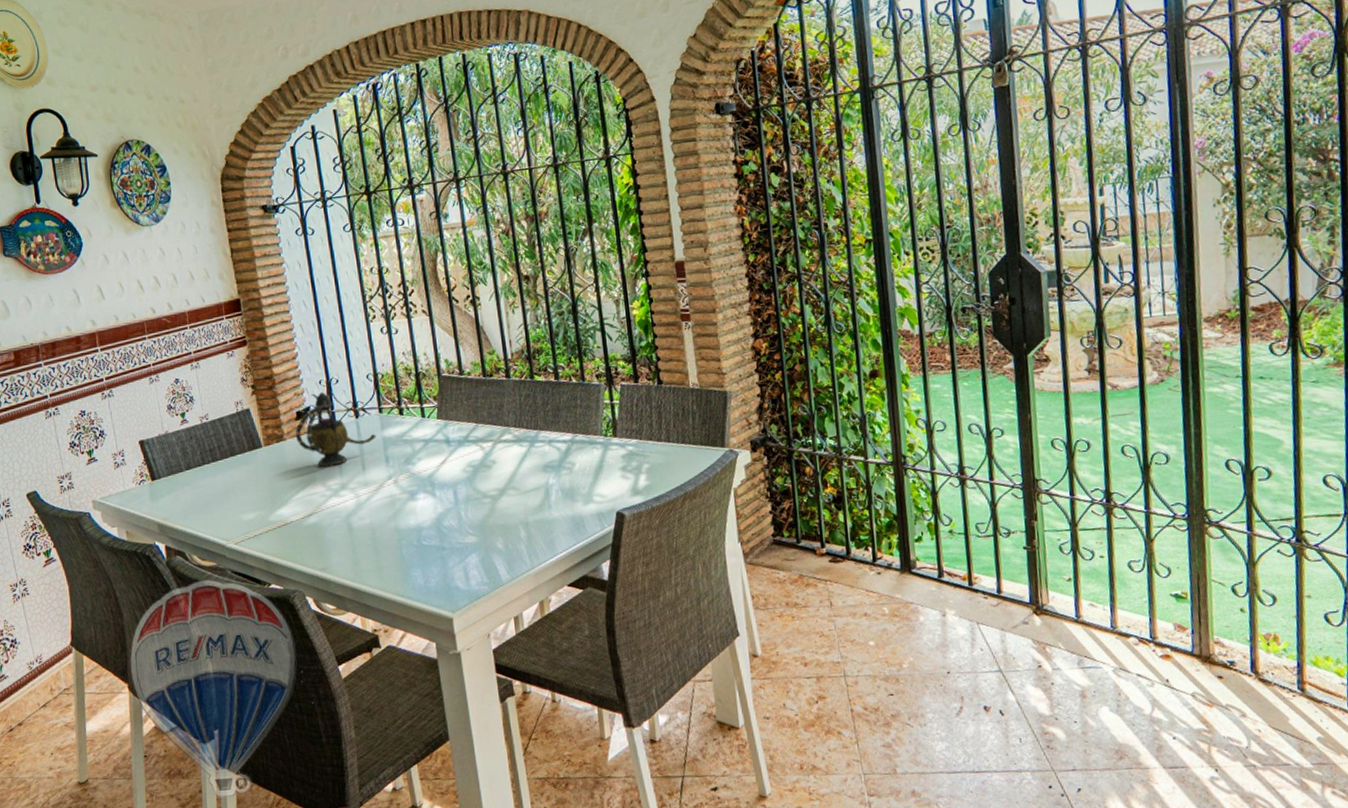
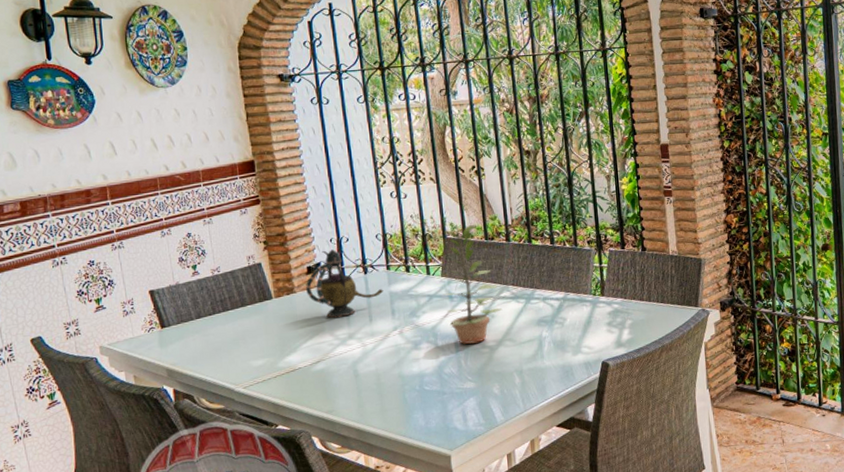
plant: none [439,359,505,495] -> present [442,224,503,345]

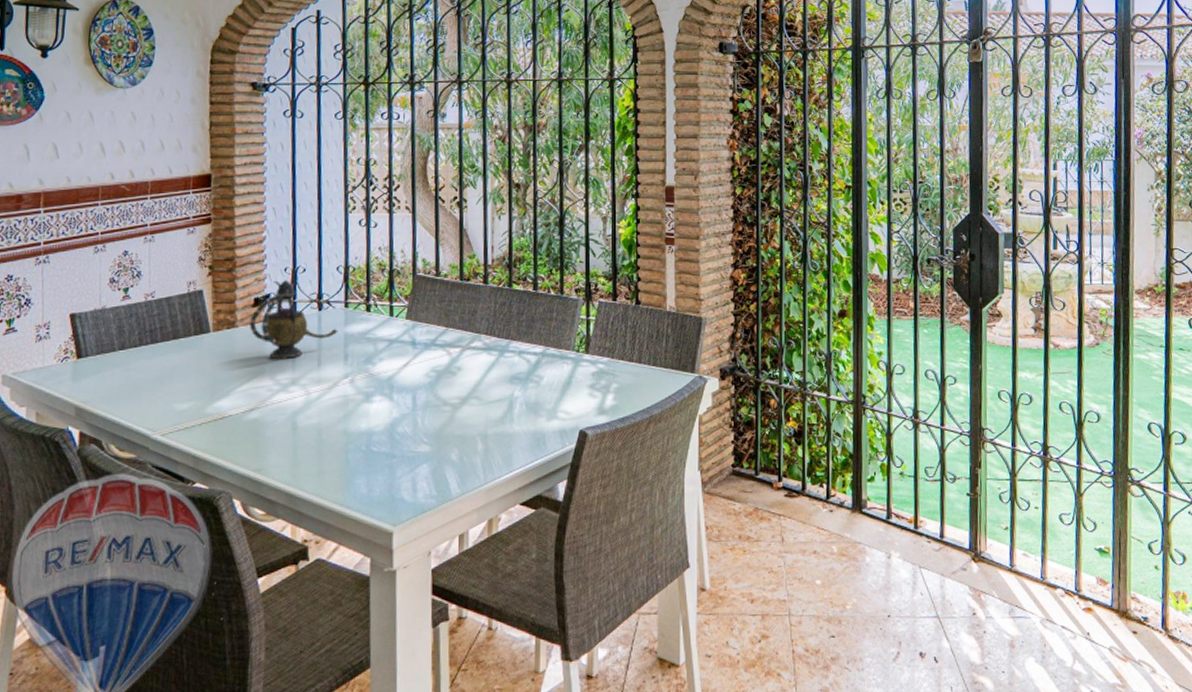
plant: present [442,224,503,345] -> none [405,261,472,401]

